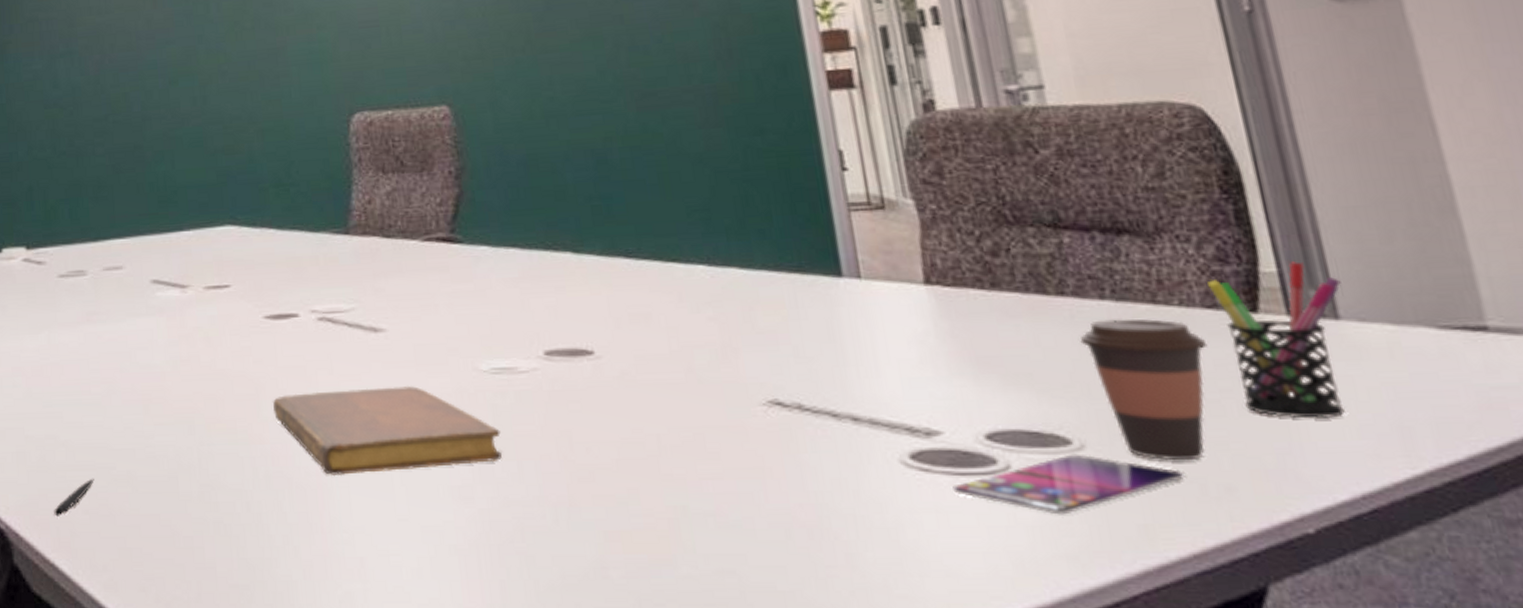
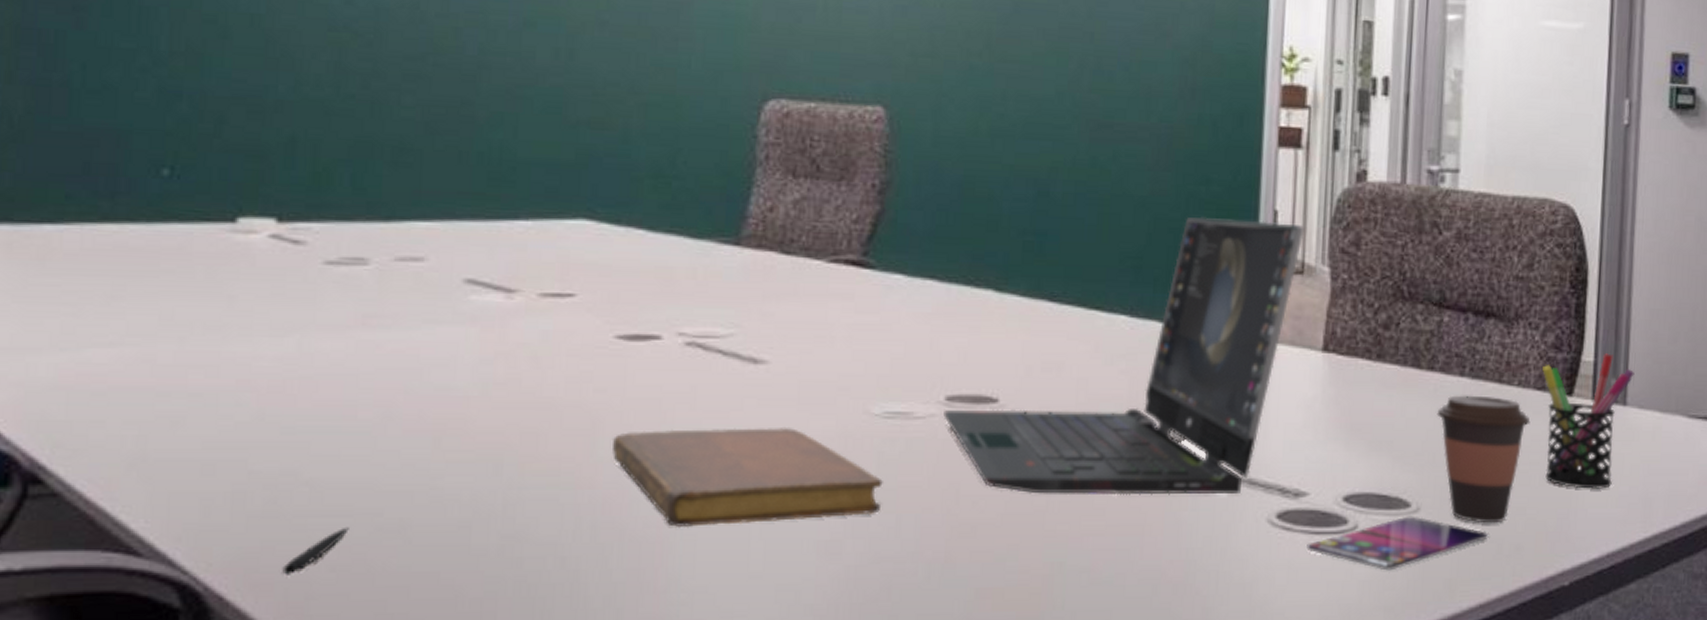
laptop computer: none [544,160,877,440] -> present [943,216,1305,495]

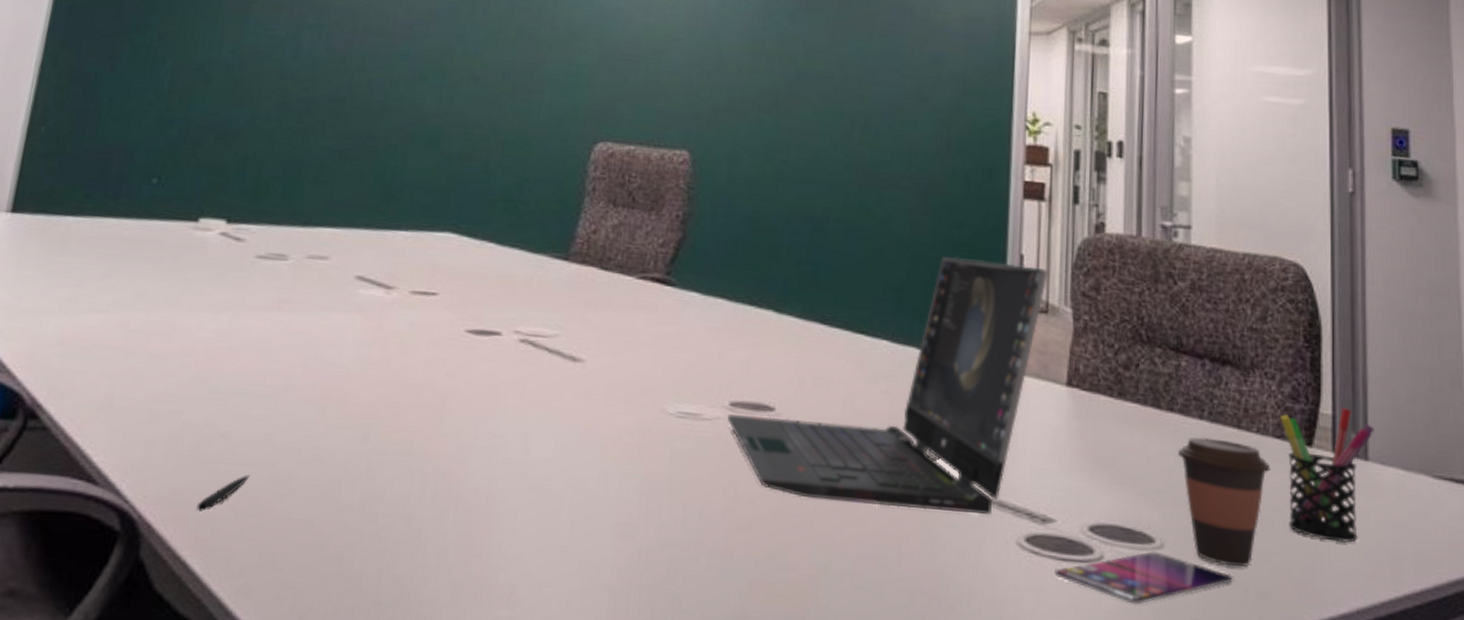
notebook: present [612,426,883,528] -> none [455,412,674,503]

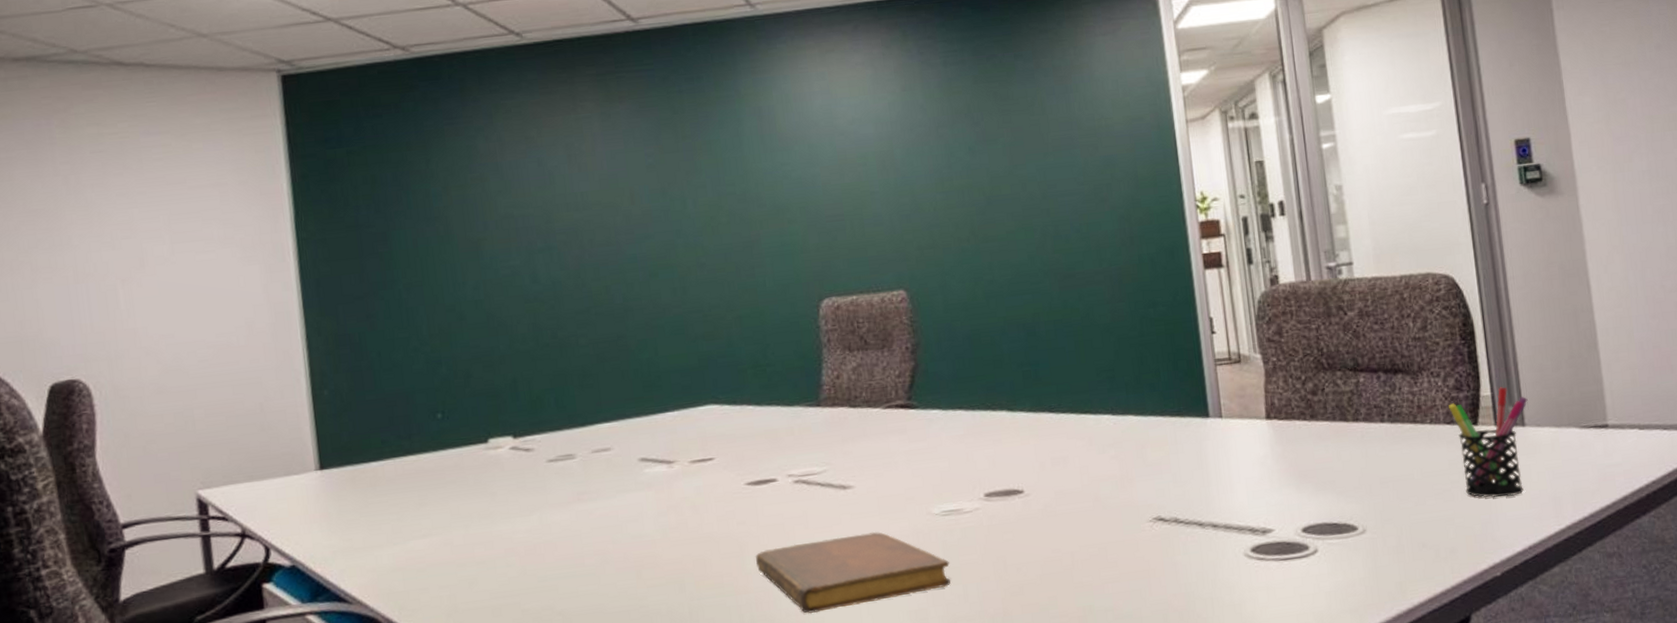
notebook: none [455,412,674,503] -> present [755,531,950,614]
laptop computer: present [727,256,1048,514] -> none [985,325,1236,558]
smartphone: present [1054,551,1234,605] -> none [1279,536,1427,582]
coffee cup: present [1177,437,1271,568] -> none [1366,434,1446,535]

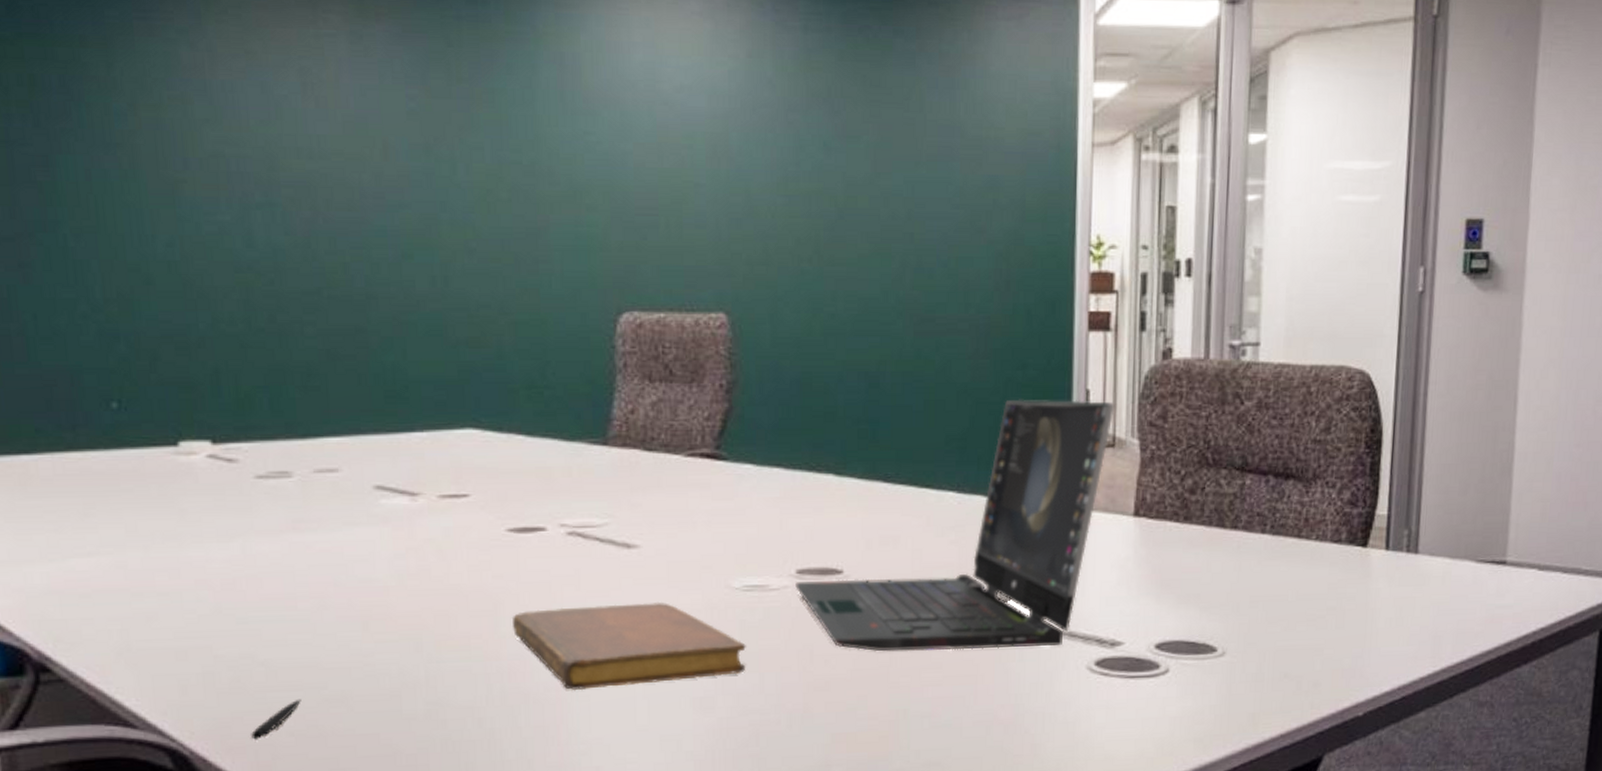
laptop computer: none [985,325,1236,558] -> present [795,399,1115,652]
pen holder: present [1448,387,1528,498] -> none [1339,507,1426,630]

